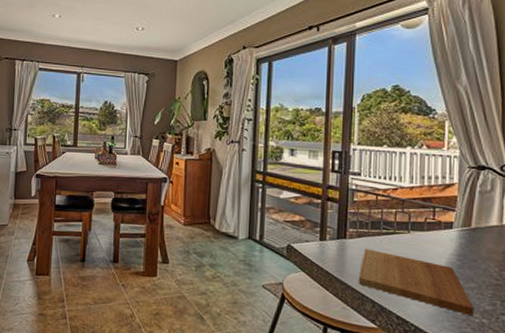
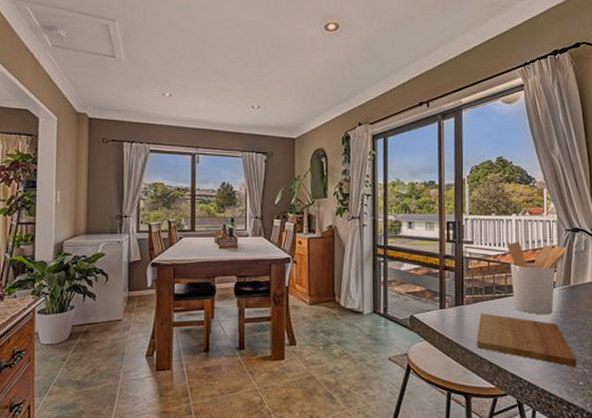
utensil holder: none [399,176,470,257] -> present [507,241,567,315]

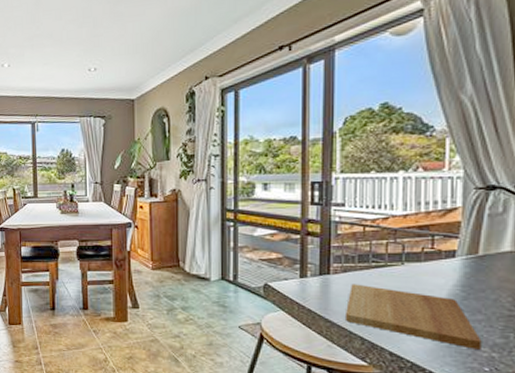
utensil holder: present [507,241,567,315] -> none [390,203,477,289]

